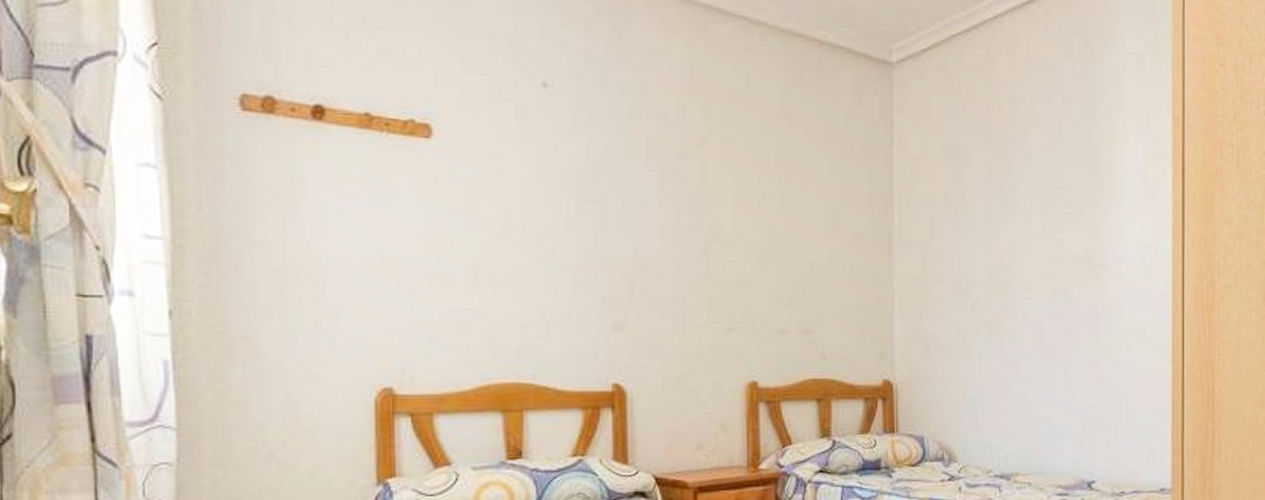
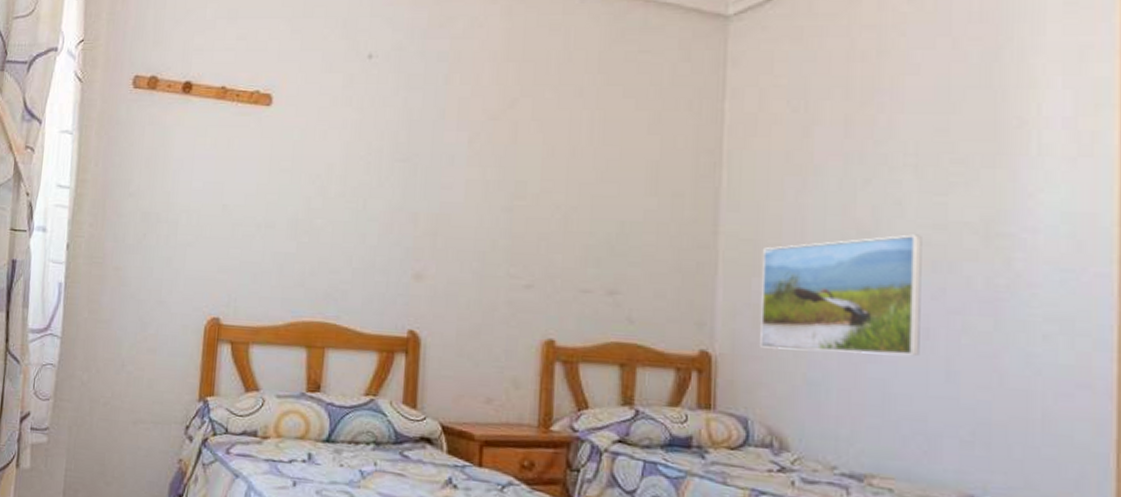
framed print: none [930,267,1046,373] -> present [760,234,922,356]

